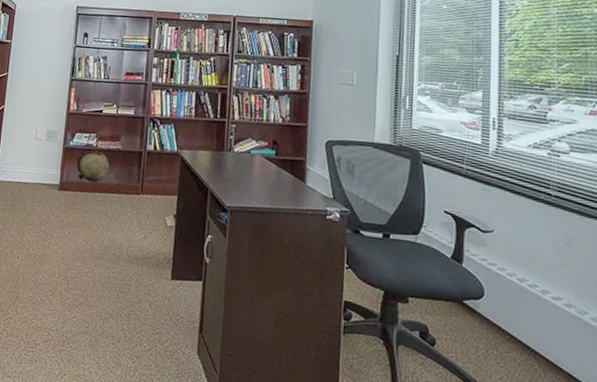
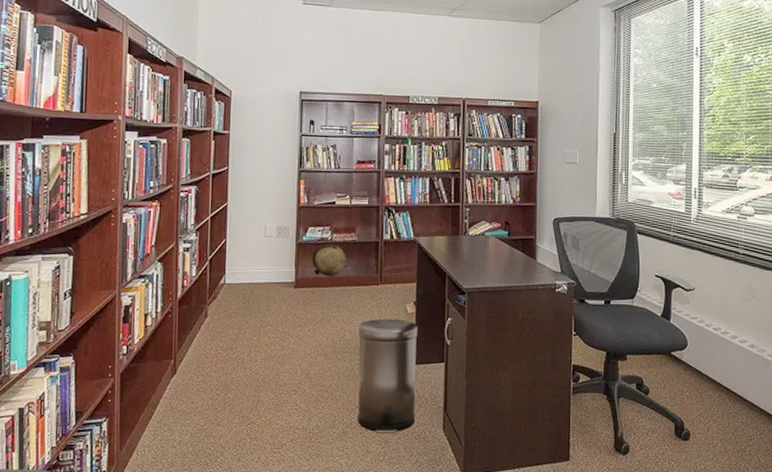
pedal bin: none [110,228,177,349] -> present [358,318,418,434]

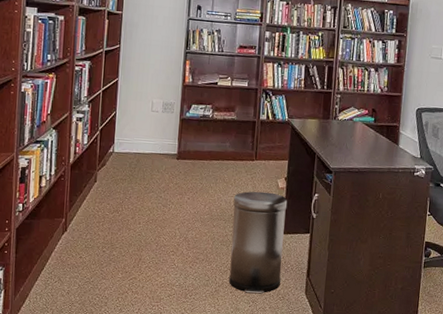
globe: present [312,244,346,276] -> none [194,121,225,151]

